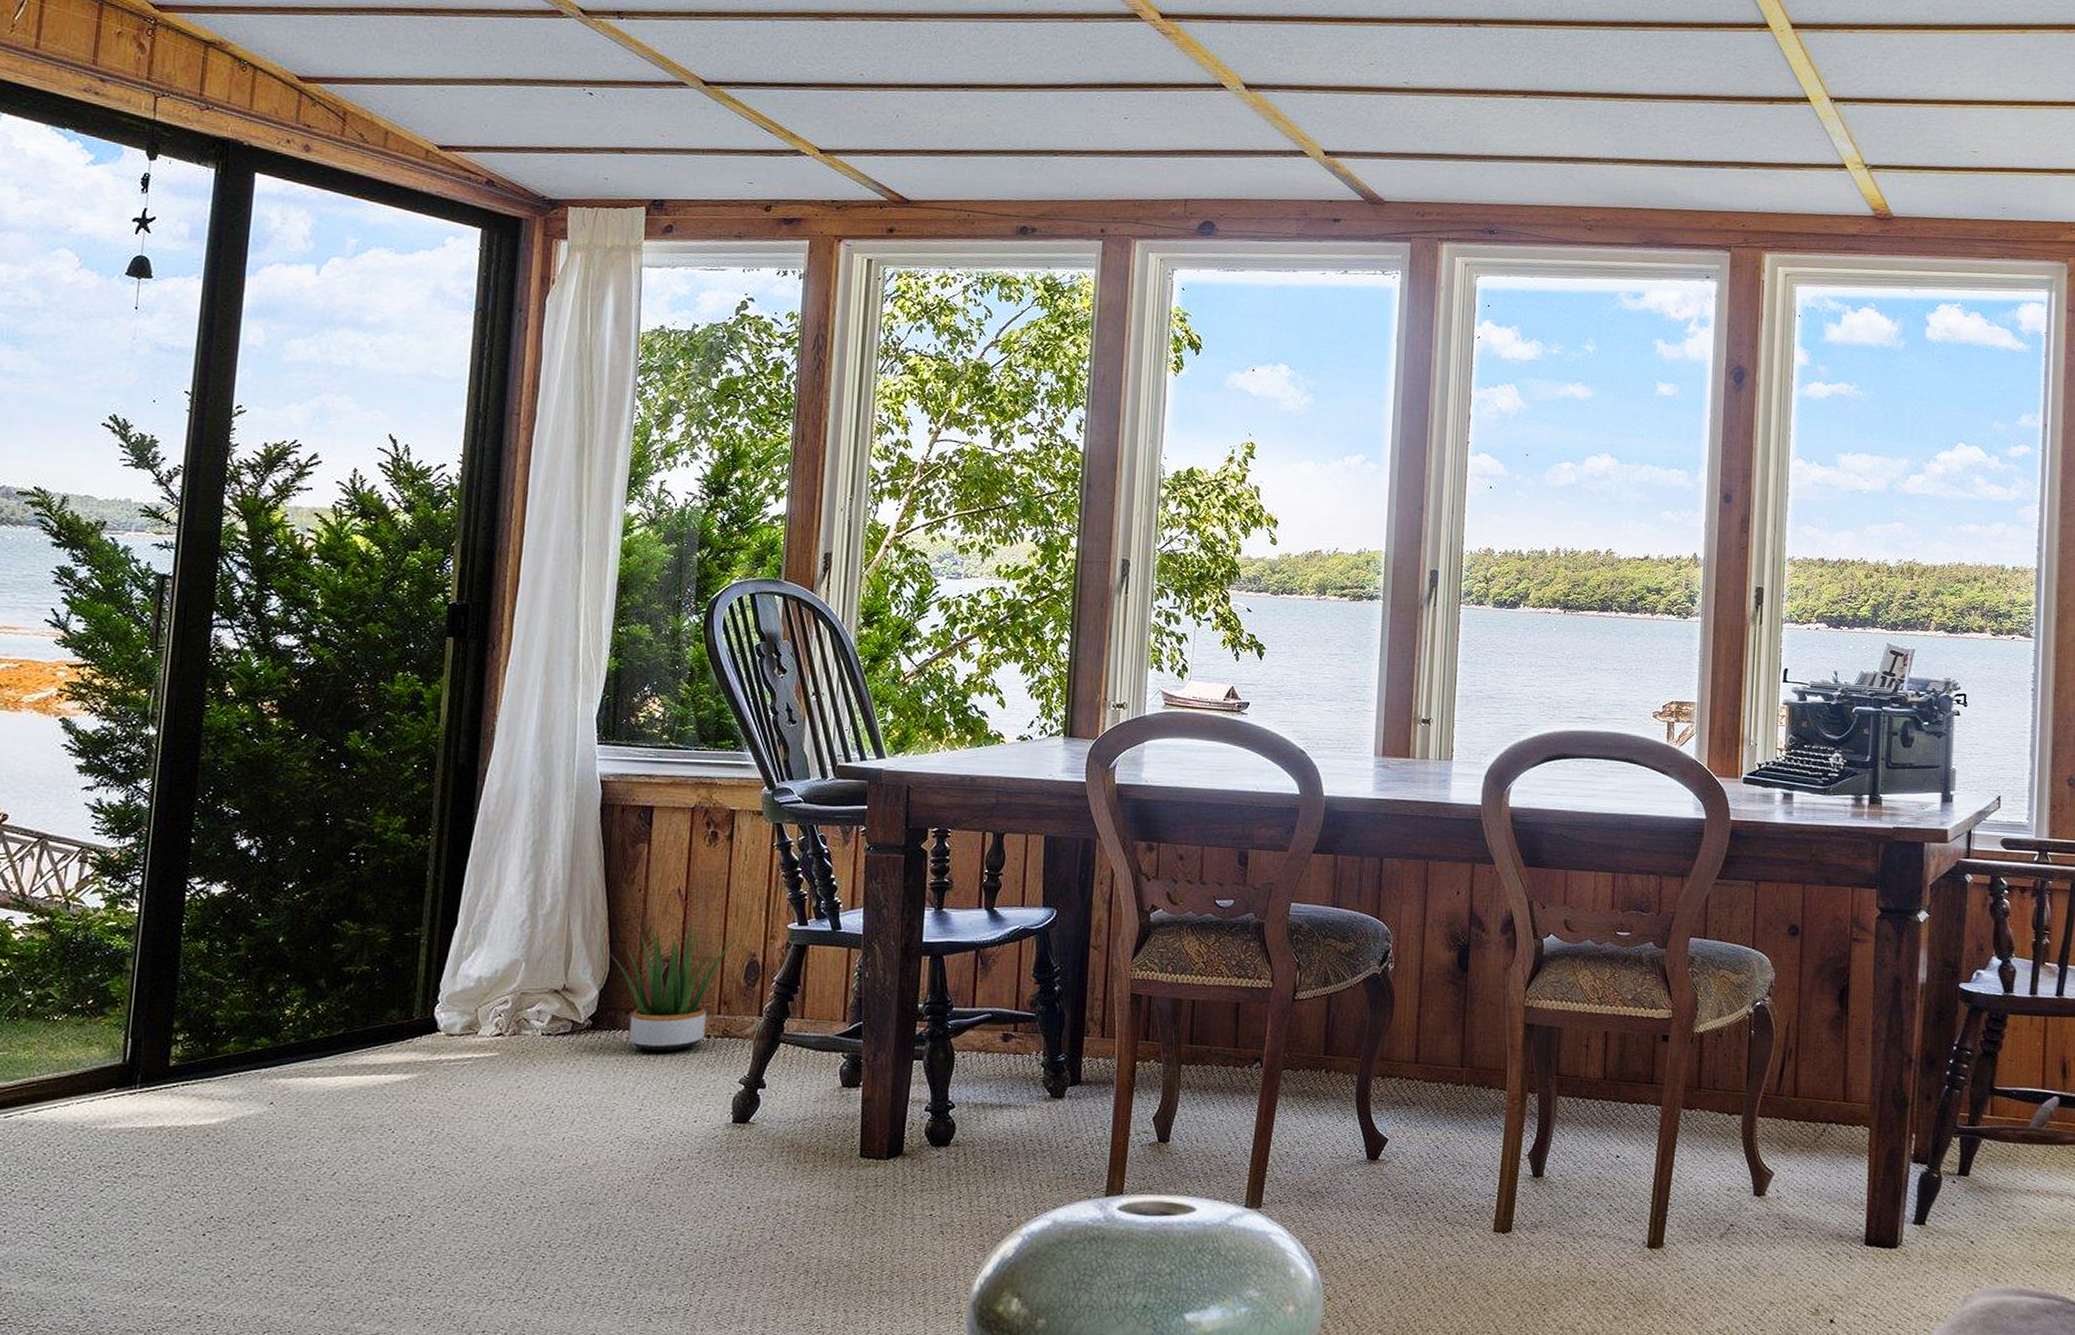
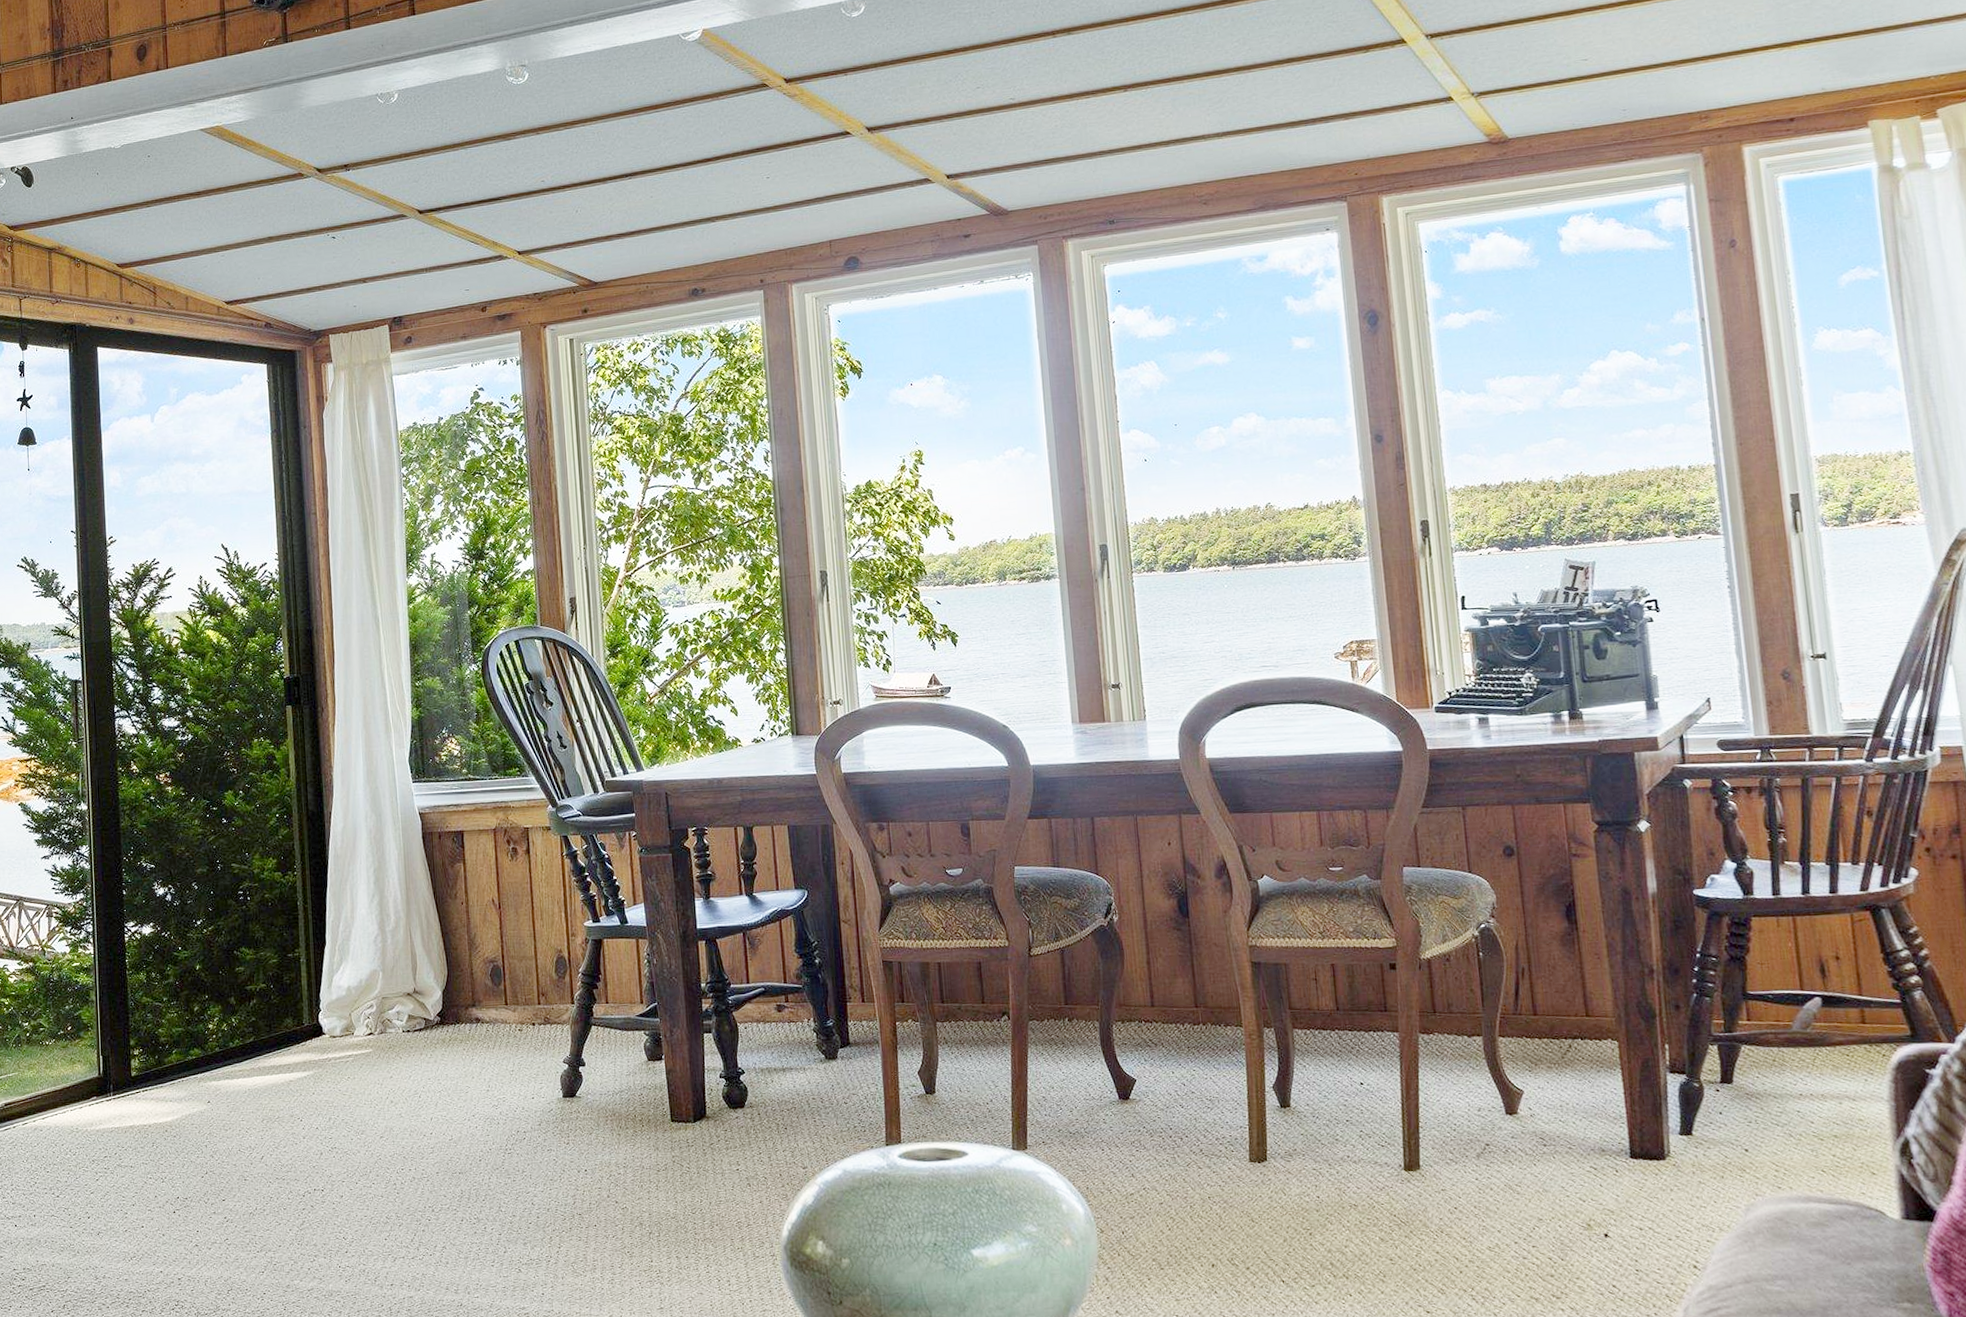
potted plant: present [608,923,737,1052] -> none [444,928,544,1040]

